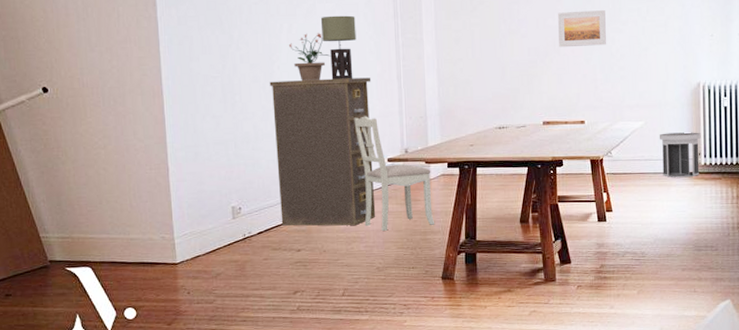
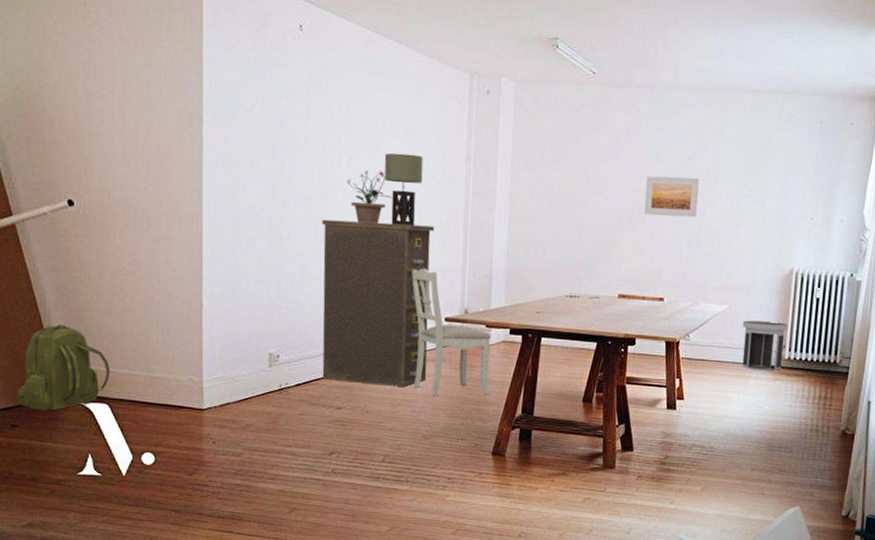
backpack: none [8,199,91,279] -> present [16,324,110,411]

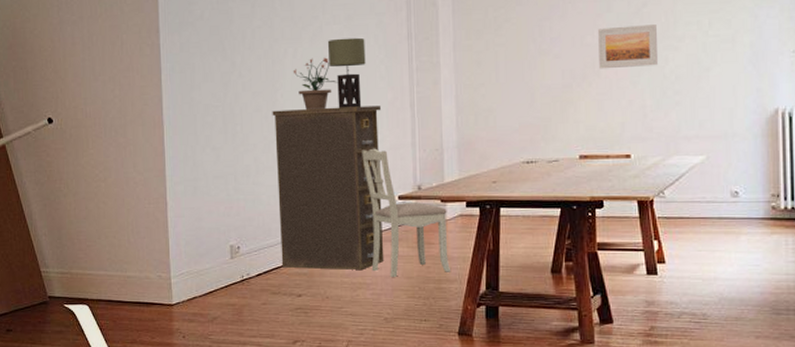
backpack: present [16,324,110,411] -> none [10,233,89,315]
trash can: present [742,320,788,371] -> none [724,169,780,224]

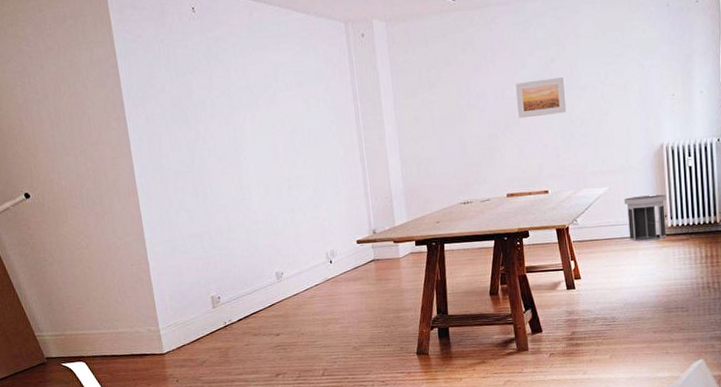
filing cabinet: present [272,105,384,270] -> none [237,162,349,312]
potted plant: present [293,57,337,111] -> none [253,121,294,171]
table lamp: present [327,37,366,108] -> none [282,101,318,167]
dining chair: present [362,148,450,277] -> none [321,200,406,311]
trash can: none [724,169,780,224] -> present [624,194,667,242]

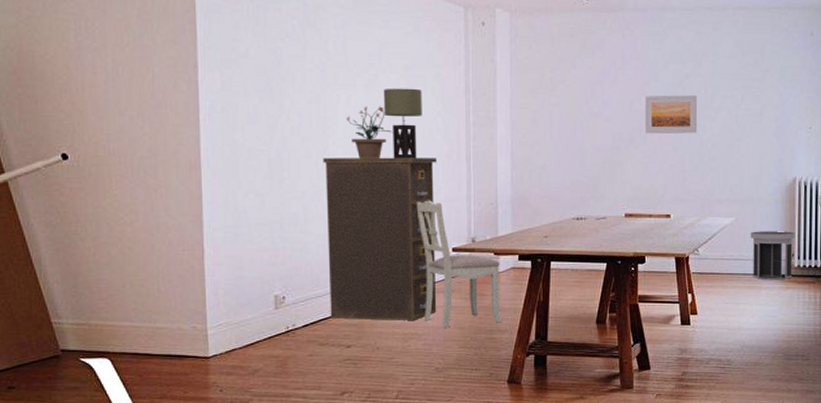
filing cabinet: none [237,162,349,312] -> present [323,157,438,320]
potted plant: none [253,121,294,171] -> present [346,106,393,159]
table lamp: none [282,101,318,167] -> present [383,88,422,159]
dining chair: none [321,200,406,311] -> present [416,200,501,328]

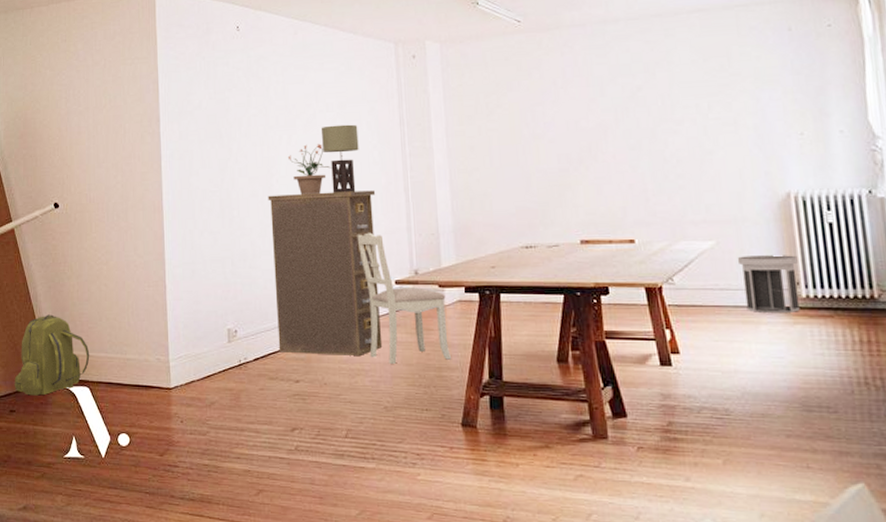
backpack: none [12,280,111,370] -> present [14,314,90,396]
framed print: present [644,95,697,134] -> none [591,108,657,153]

